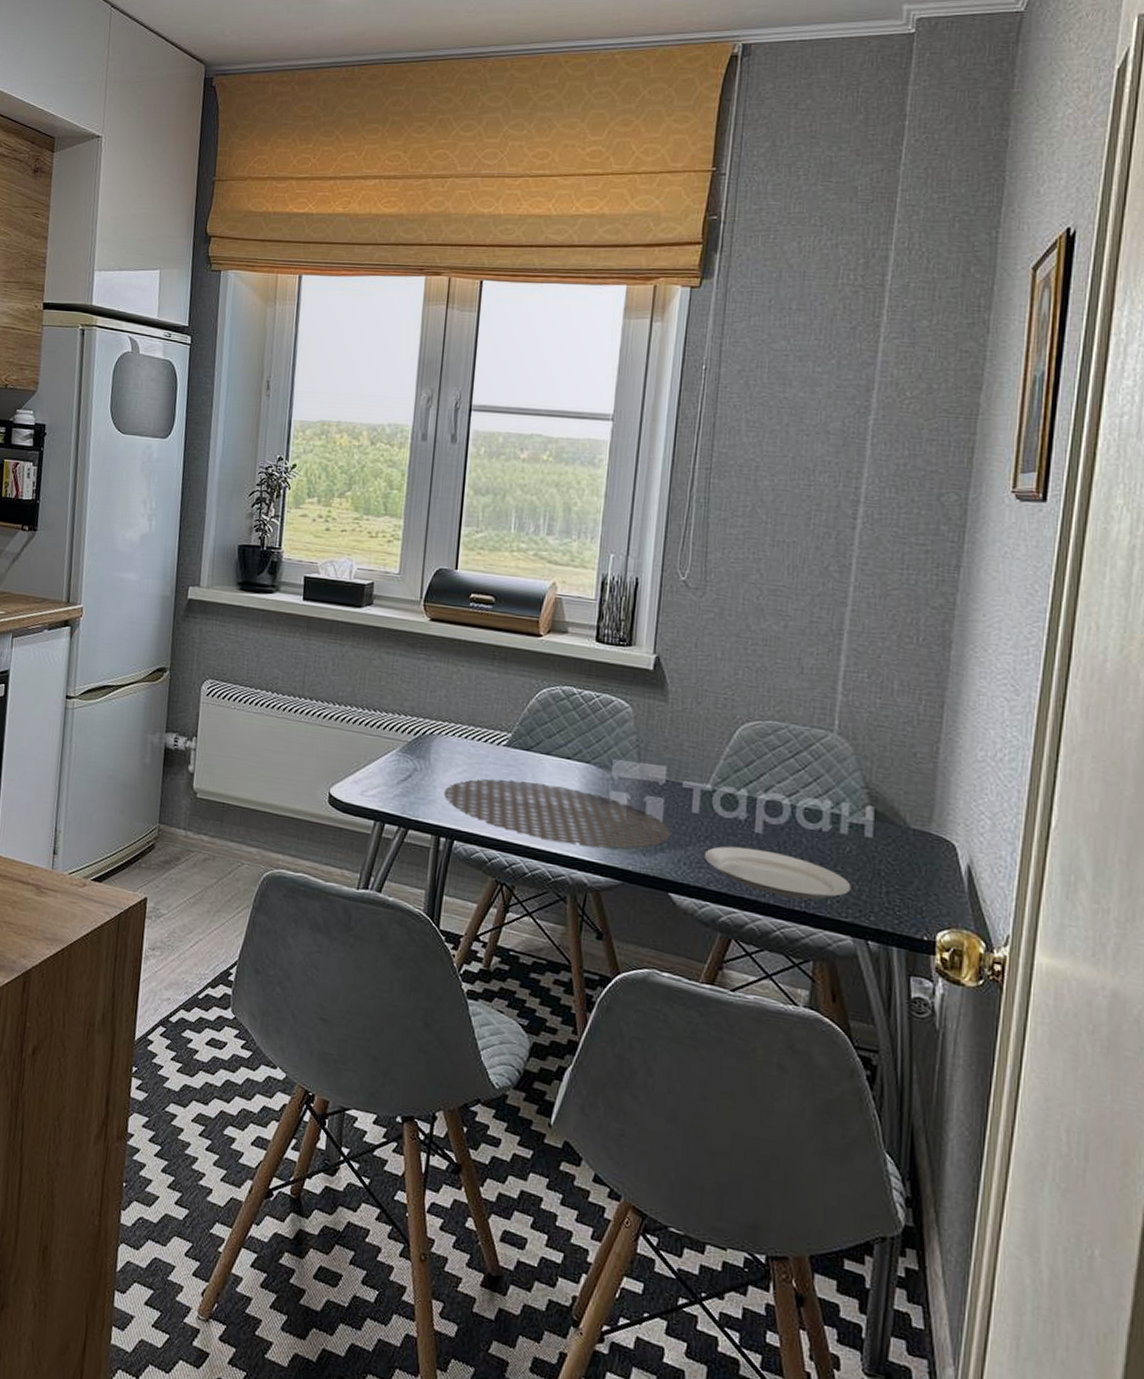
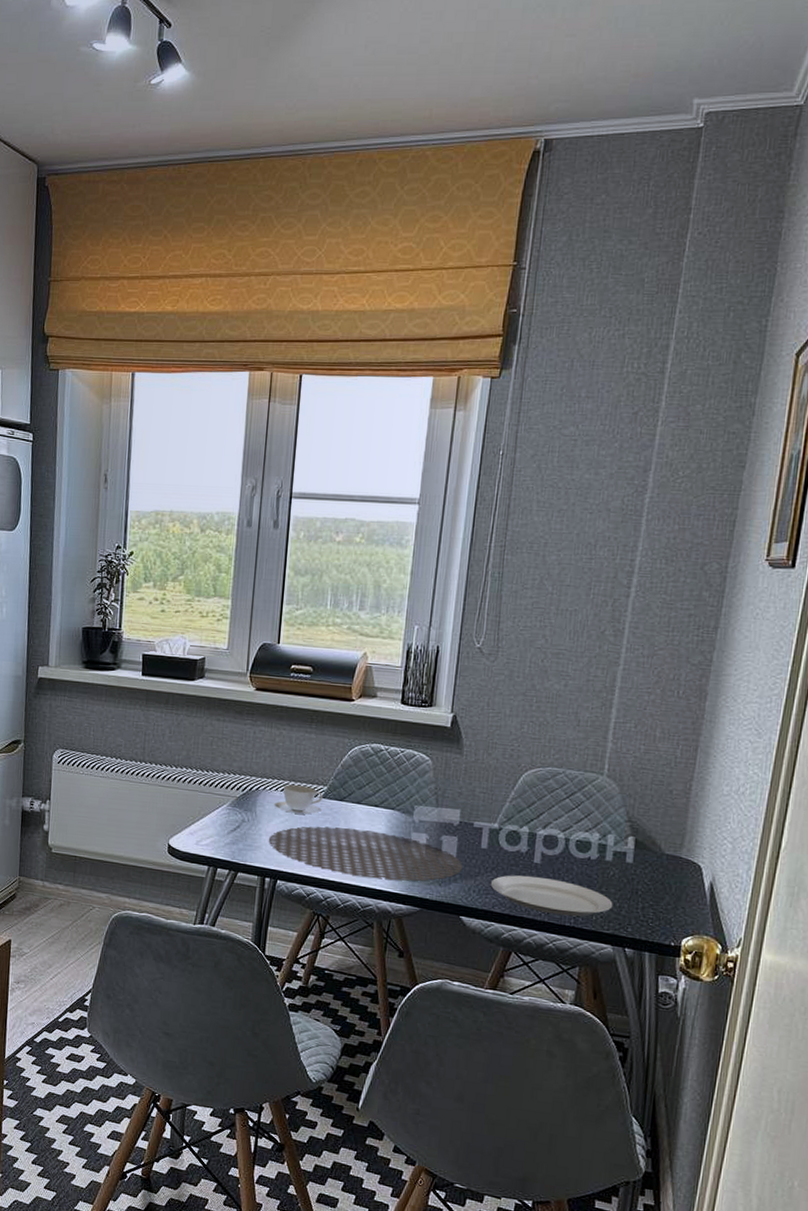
teacup: none [450,729,506,765] -> present [274,784,323,815]

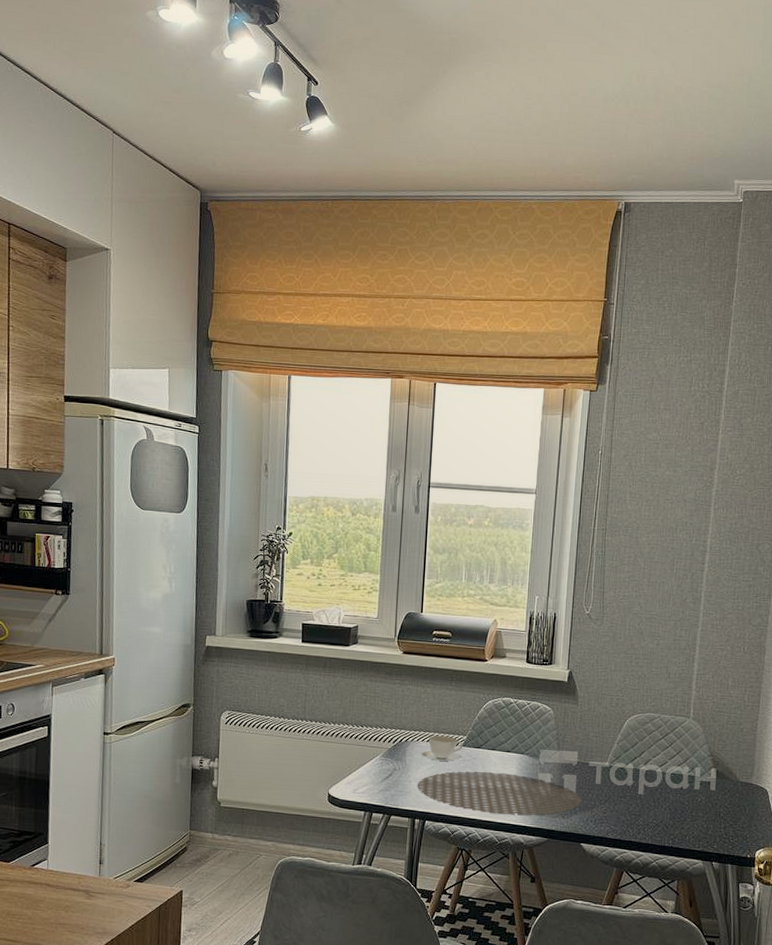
plate: present [490,875,613,917] -> none [604,805,702,838]

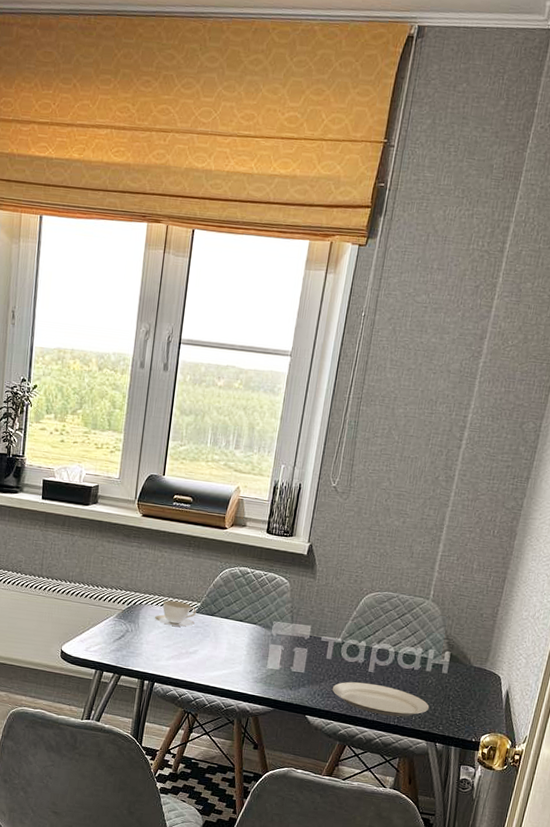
place mat: present [418,771,582,816] -> none [149,637,311,686]
plate: none [604,805,702,838] -> present [332,682,430,717]

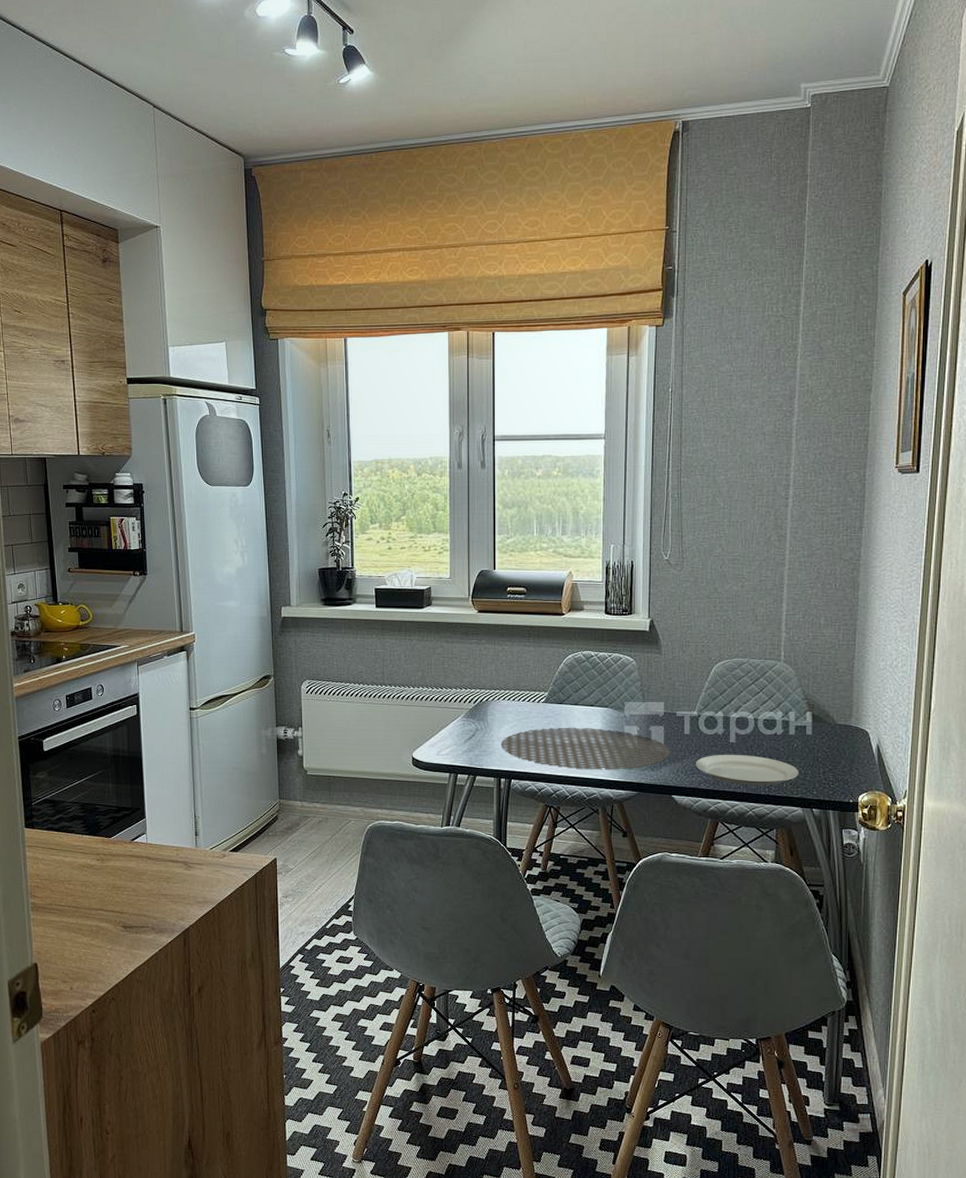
place mat: none [149,637,311,686] -> present [501,727,671,770]
teacup: present [154,600,196,627] -> none [502,693,544,719]

